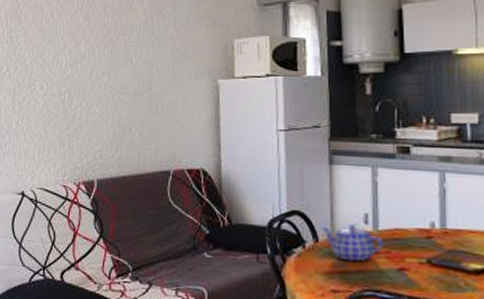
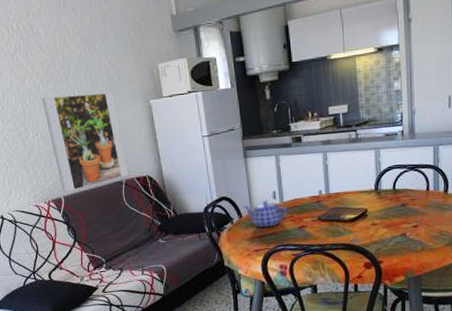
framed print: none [94,64,180,175] -> present [42,93,129,192]

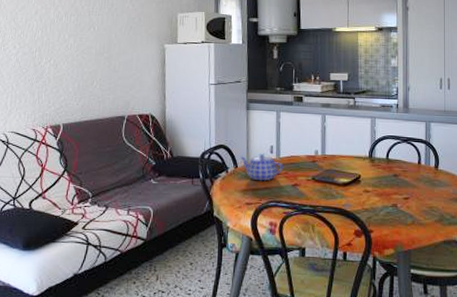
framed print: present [42,93,129,192] -> none [62,28,133,120]

